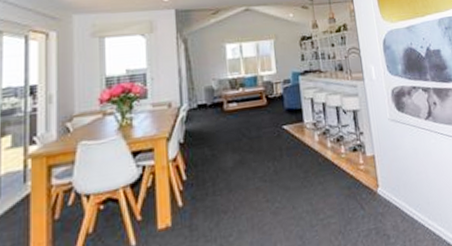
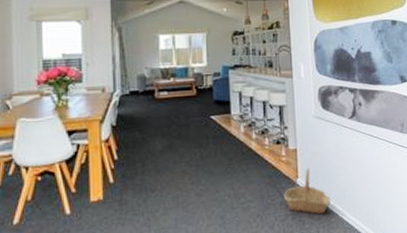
basket: none [365,175,415,226] -> present [284,168,331,215]

